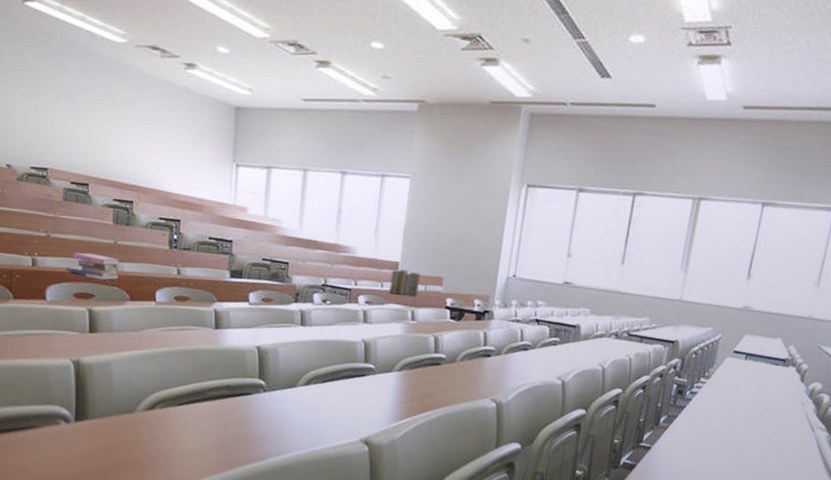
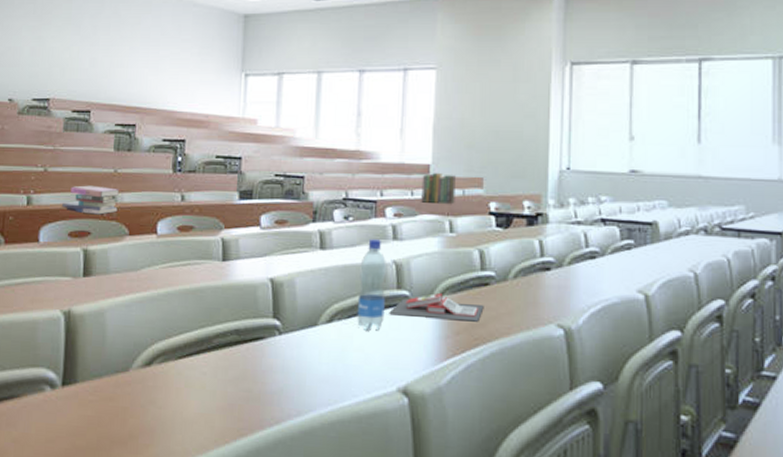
bottle: none [330,320,357,395] -> present [357,239,387,331]
book: none [357,368,435,393] -> present [389,292,484,322]

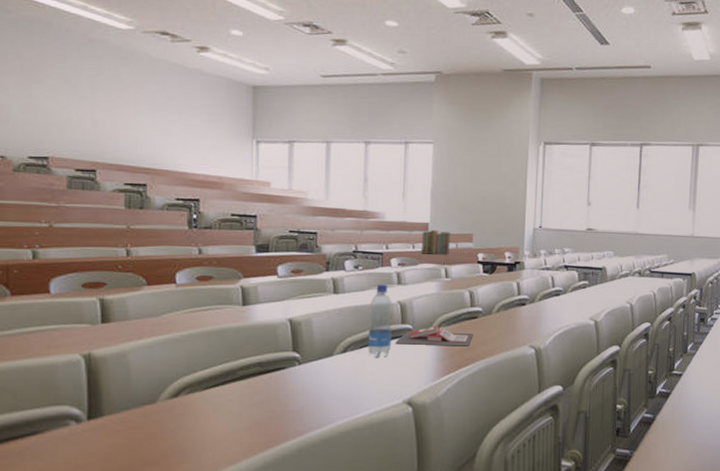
books: present [62,185,119,215] -> none [73,240,133,267]

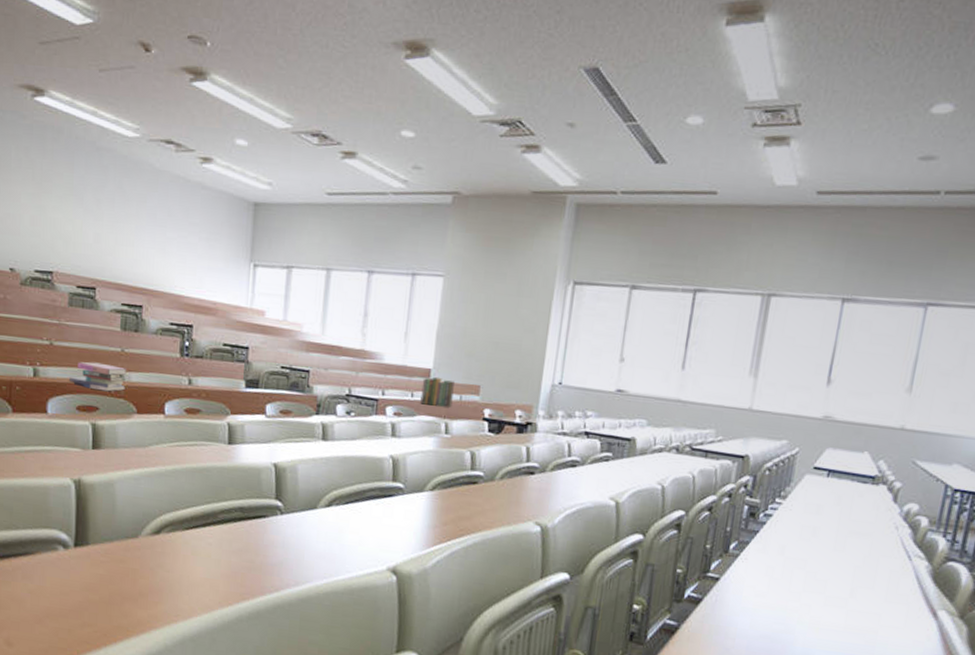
books: none [73,240,133,267] -> present [69,362,126,392]
bottle: present [368,284,393,357] -> none [354,434,385,517]
book: present [395,325,473,347] -> none [384,487,471,515]

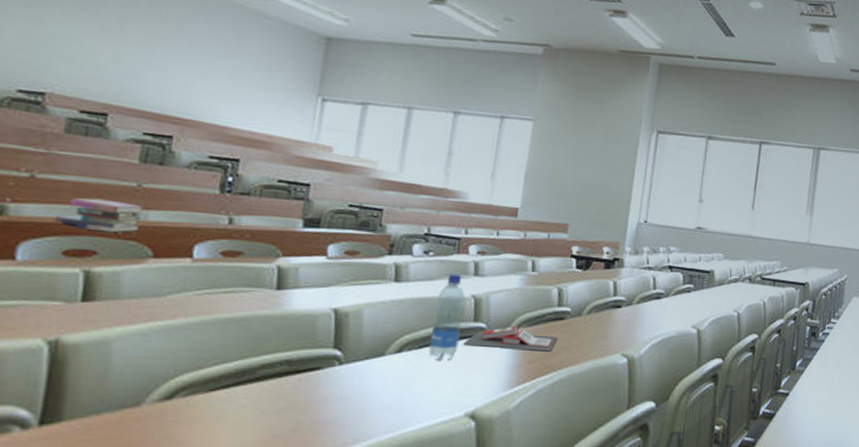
bottle: none [354,434,385,517] -> present [428,274,466,361]
book: none [384,487,471,515] -> present [463,325,558,352]
books: present [420,376,454,409] -> none [506,215,542,247]

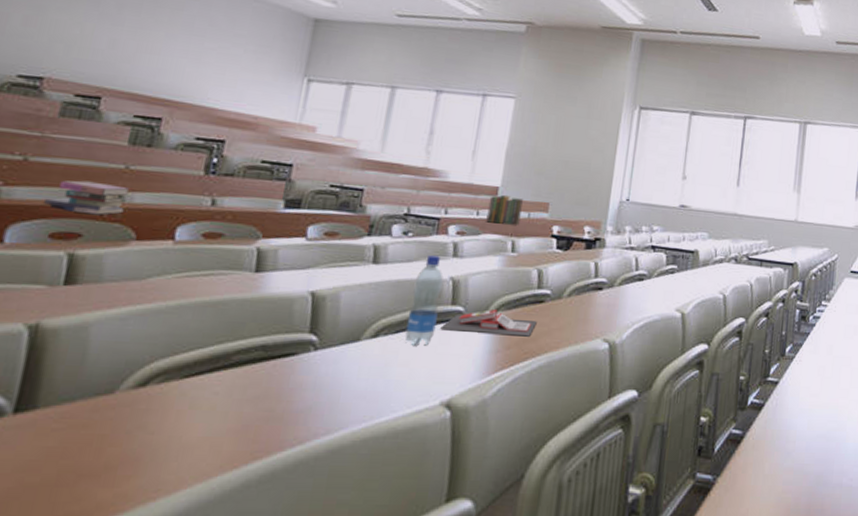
books: none [506,215,542,247] -> present [486,194,523,226]

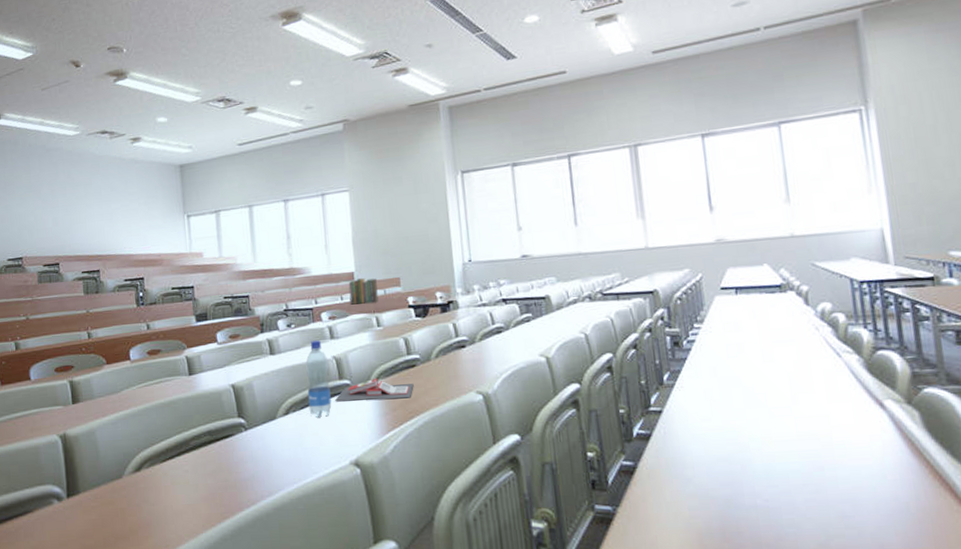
books: present [44,180,129,215] -> none [46,326,94,351]

